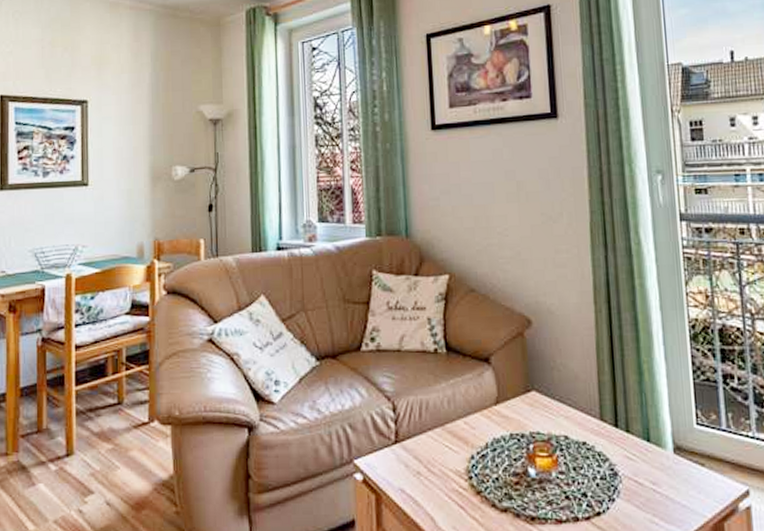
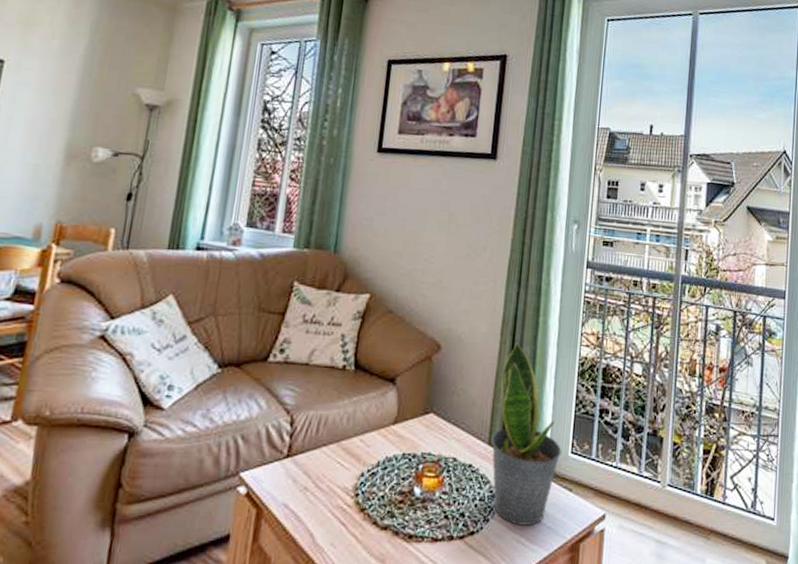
potted plant: none [602,309,685,504] -> present [490,342,562,525]

